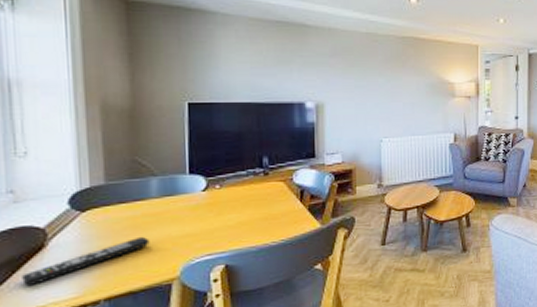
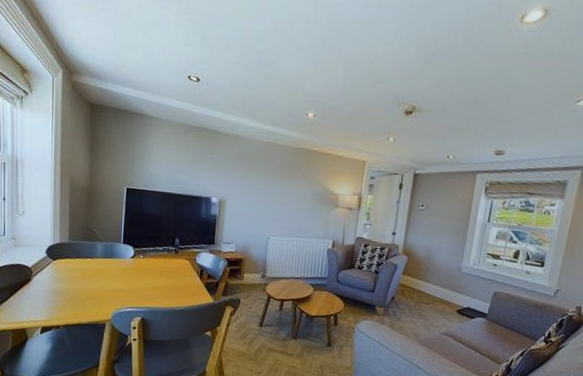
remote control: present [22,236,150,287] -> none [16,284,94,307]

